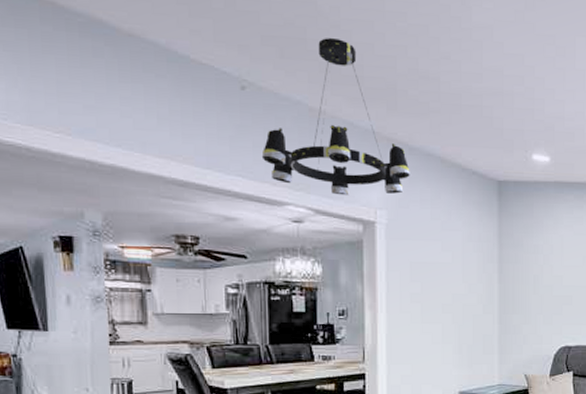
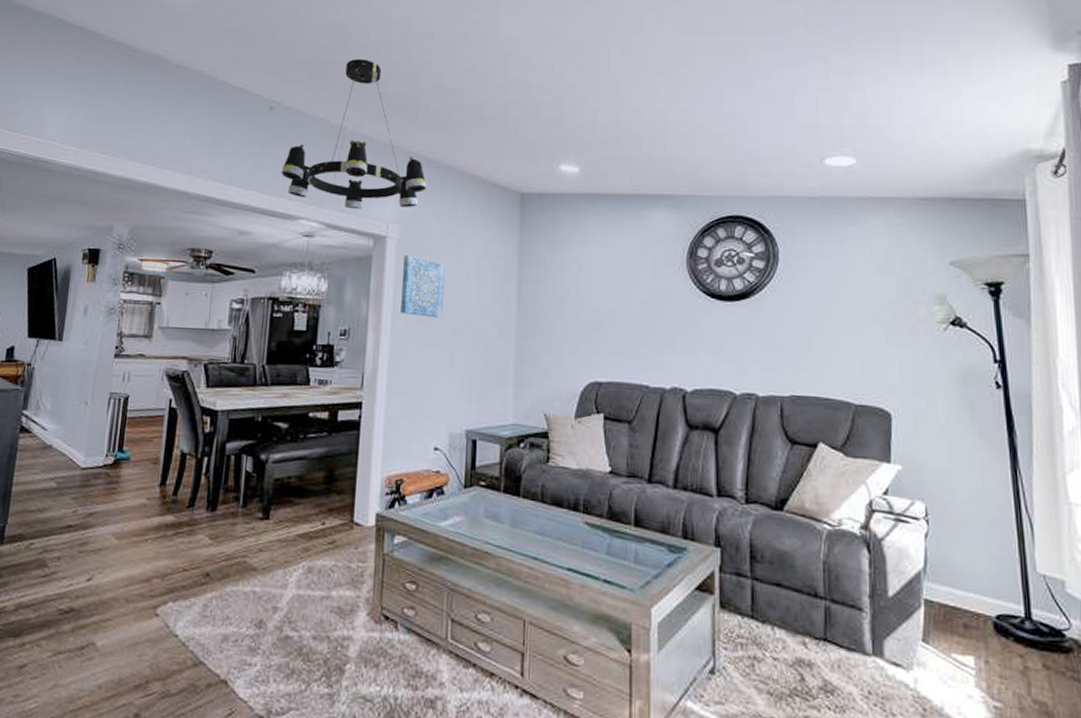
wall art: none [394,239,432,297] -> present [401,254,445,318]

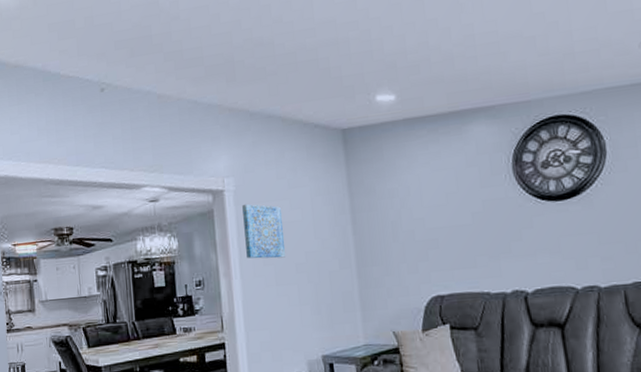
chandelier: present [281,59,427,210] -> none [120,28,253,170]

